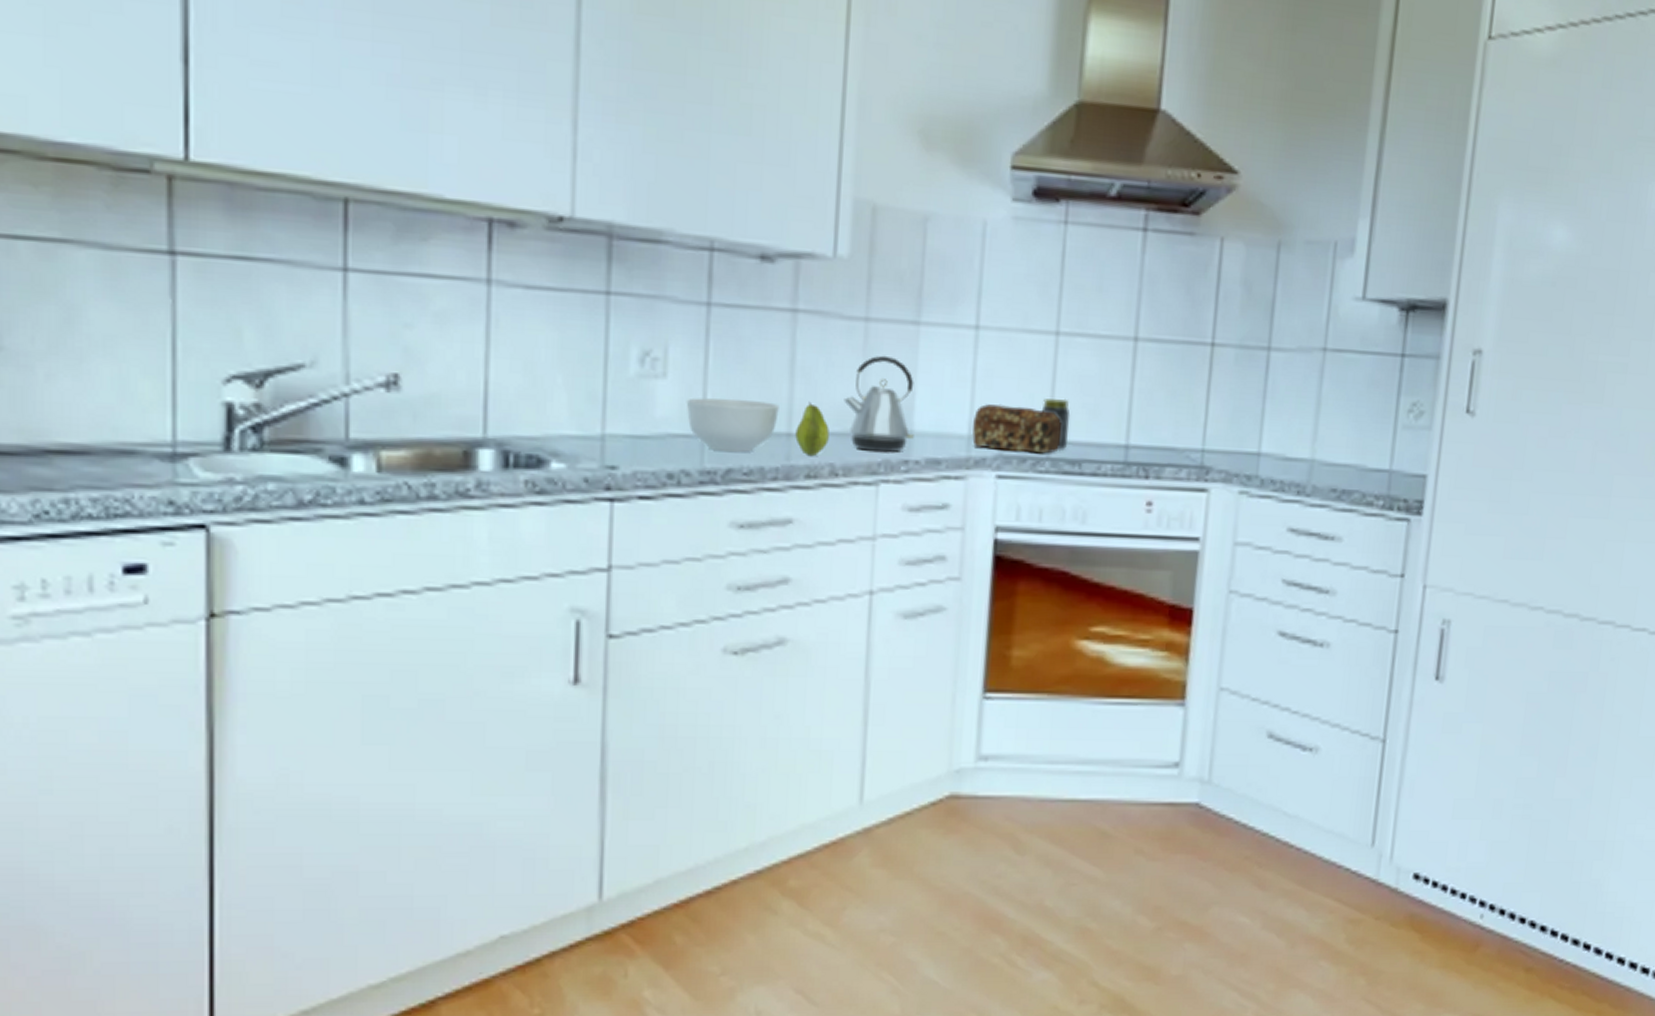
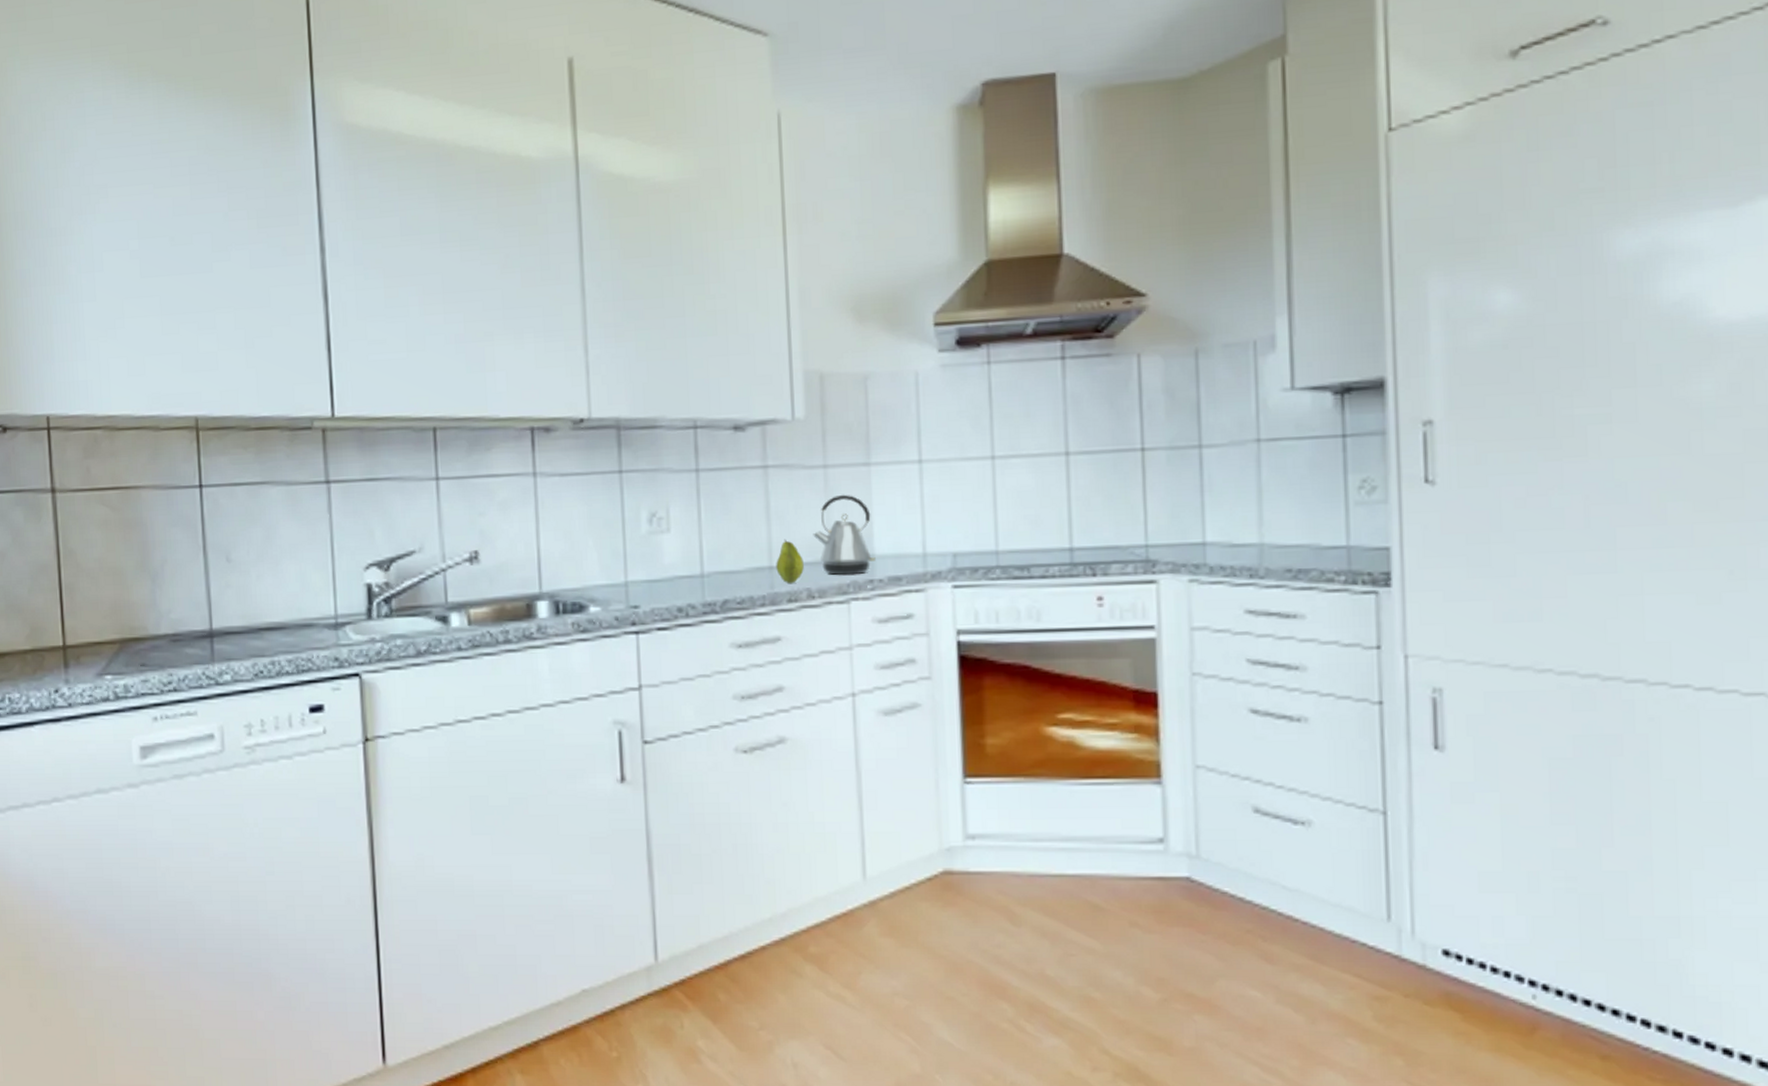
bowl: present [686,397,779,453] -> none [687,543,761,587]
bread loaf: present [972,403,1062,454] -> none [926,523,1008,564]
jar: present [1041,398,1071,452] -> none [986,513,1015,560]

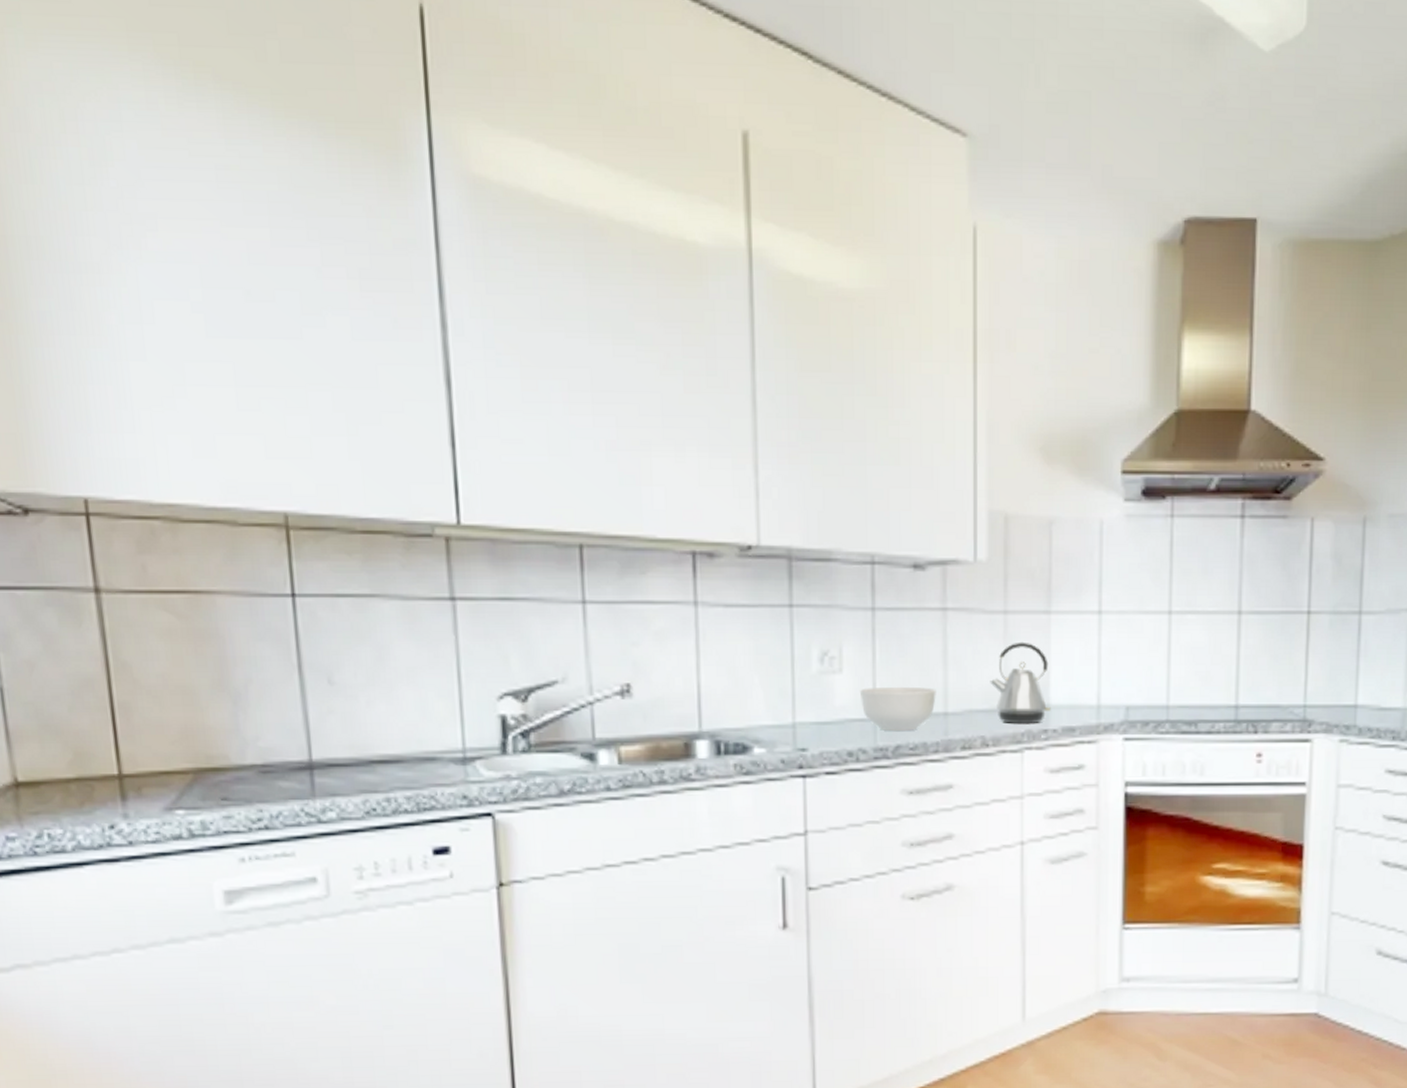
bowl: none [687,543,761,587] -> present [859,687,936,732]
fruit: present [776,539,804,584] -> none [951,685,979,731]

